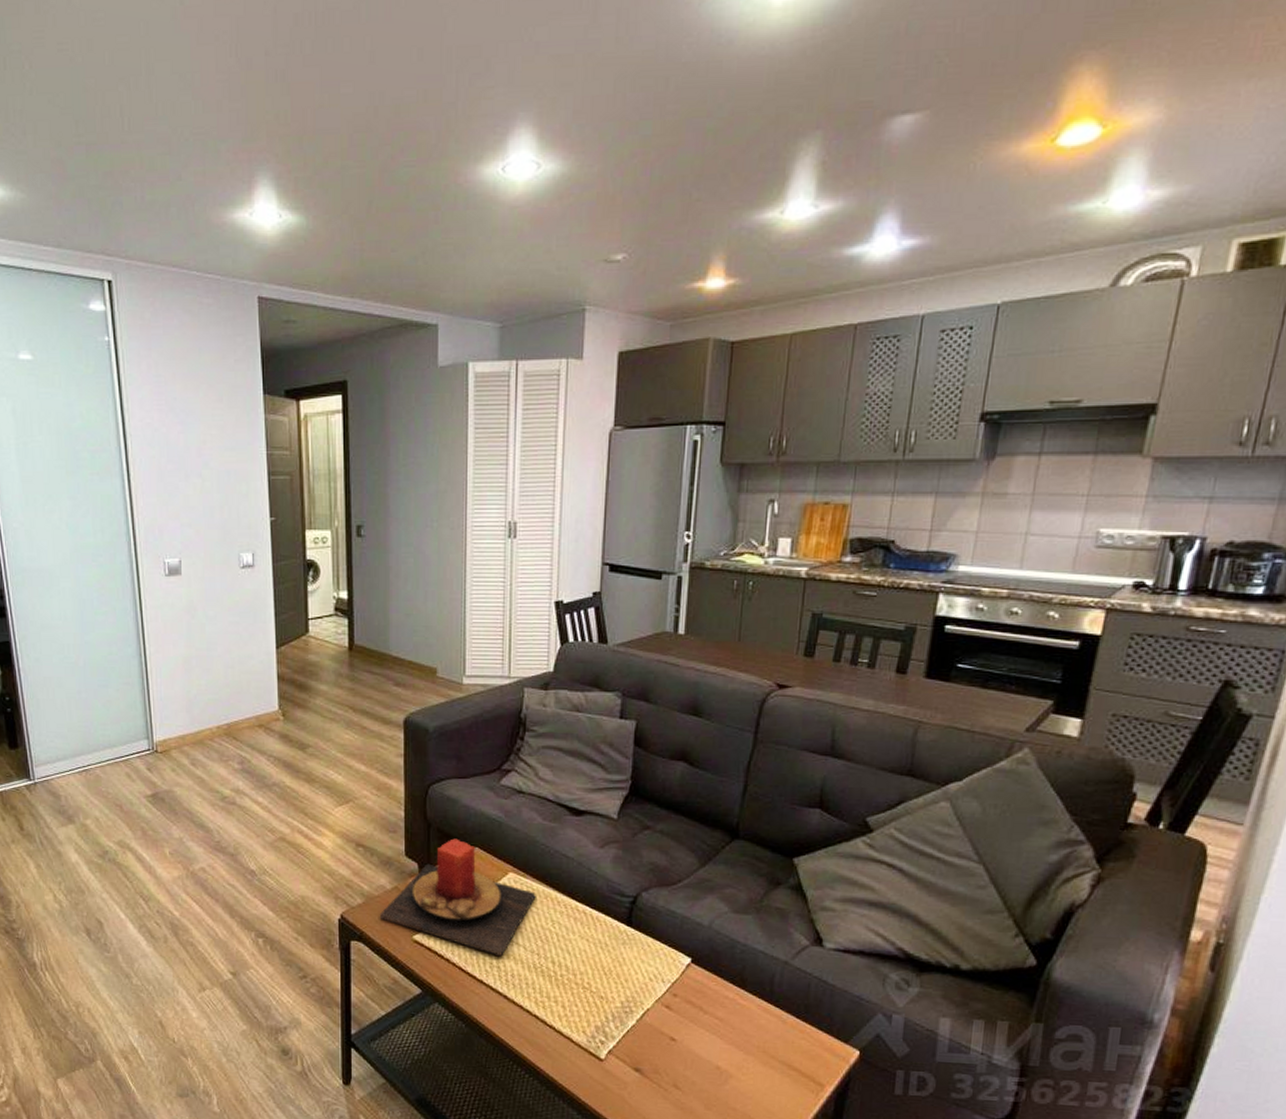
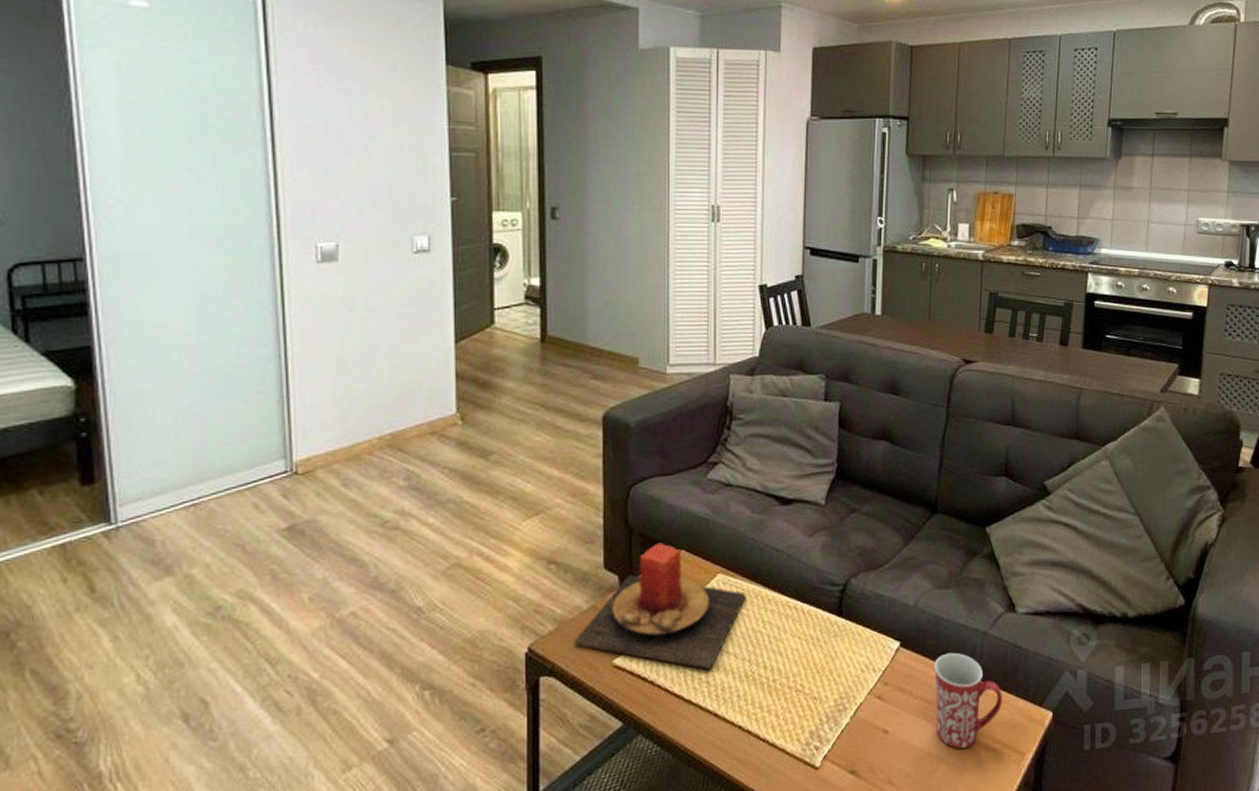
mug: none [727,976,802,1070] -> present [934,652,1002,750]

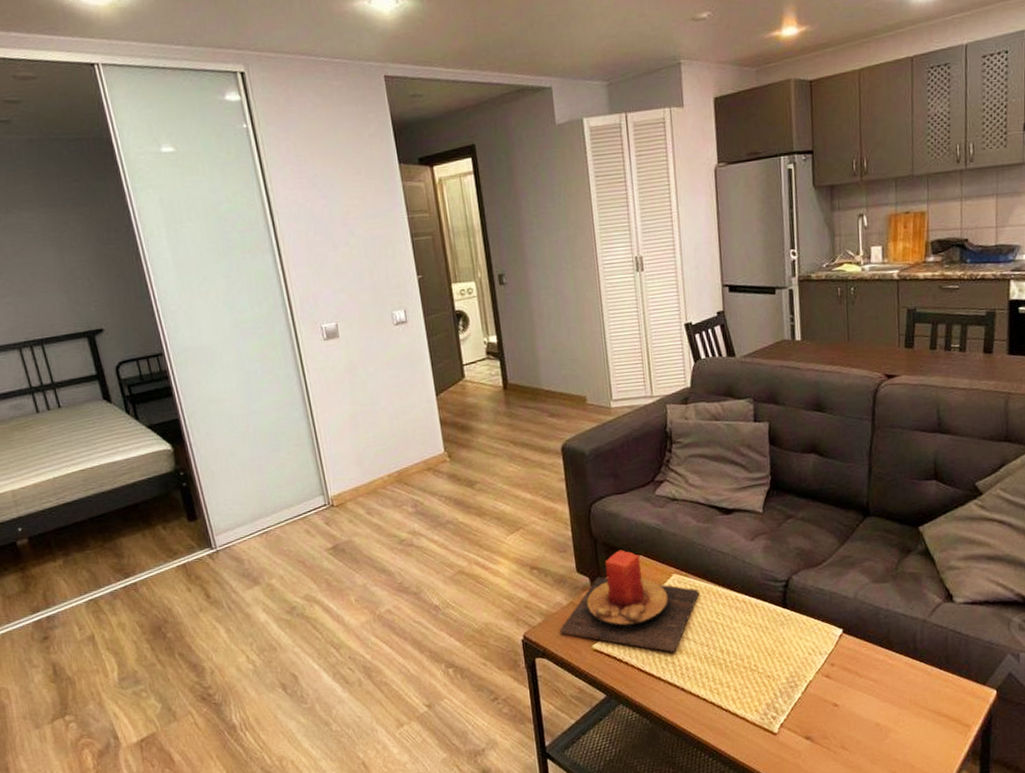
mug: present [934,652,1002,750] -> none [877,638,946,721]

